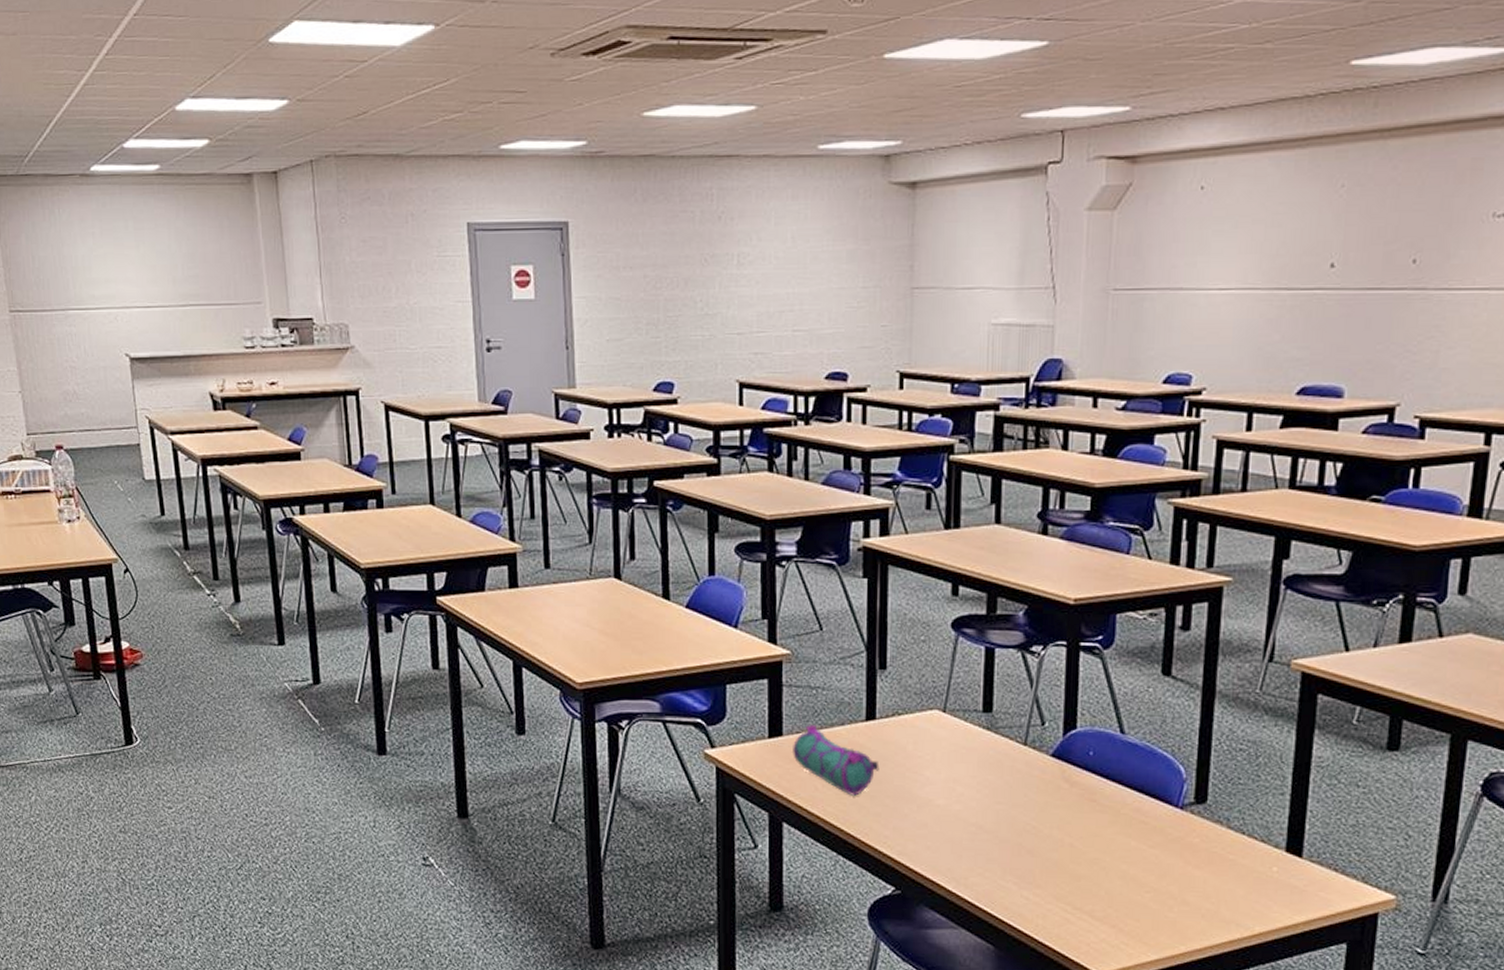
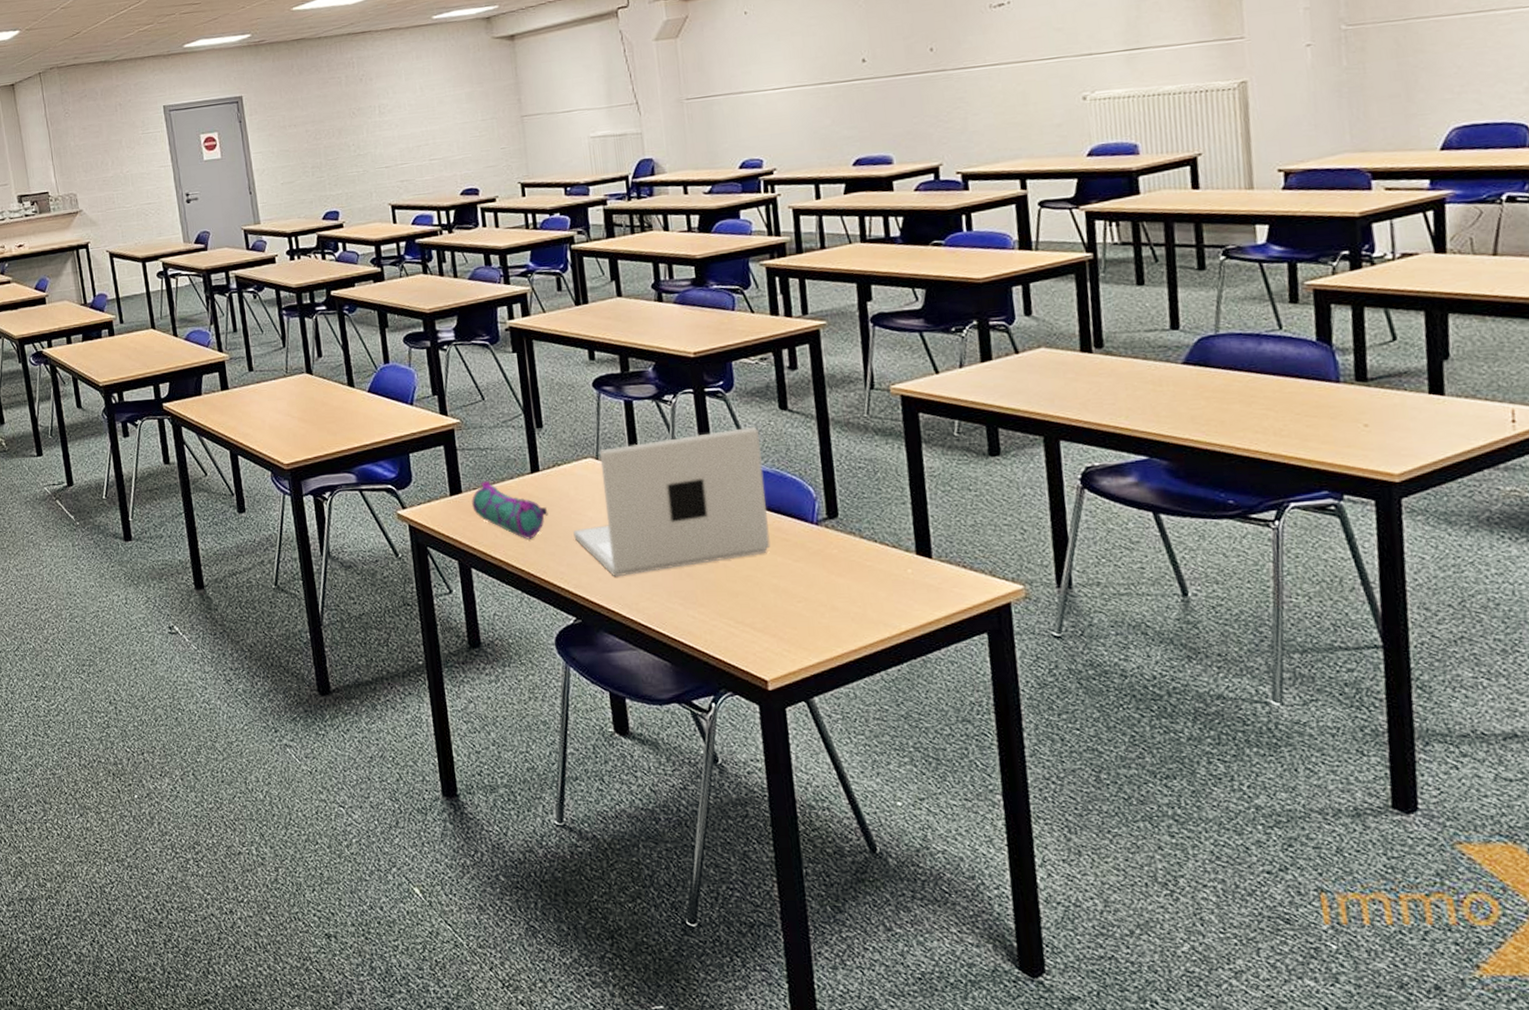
laptop: none [905,692,1134,847] -> present [573,427,771,577]

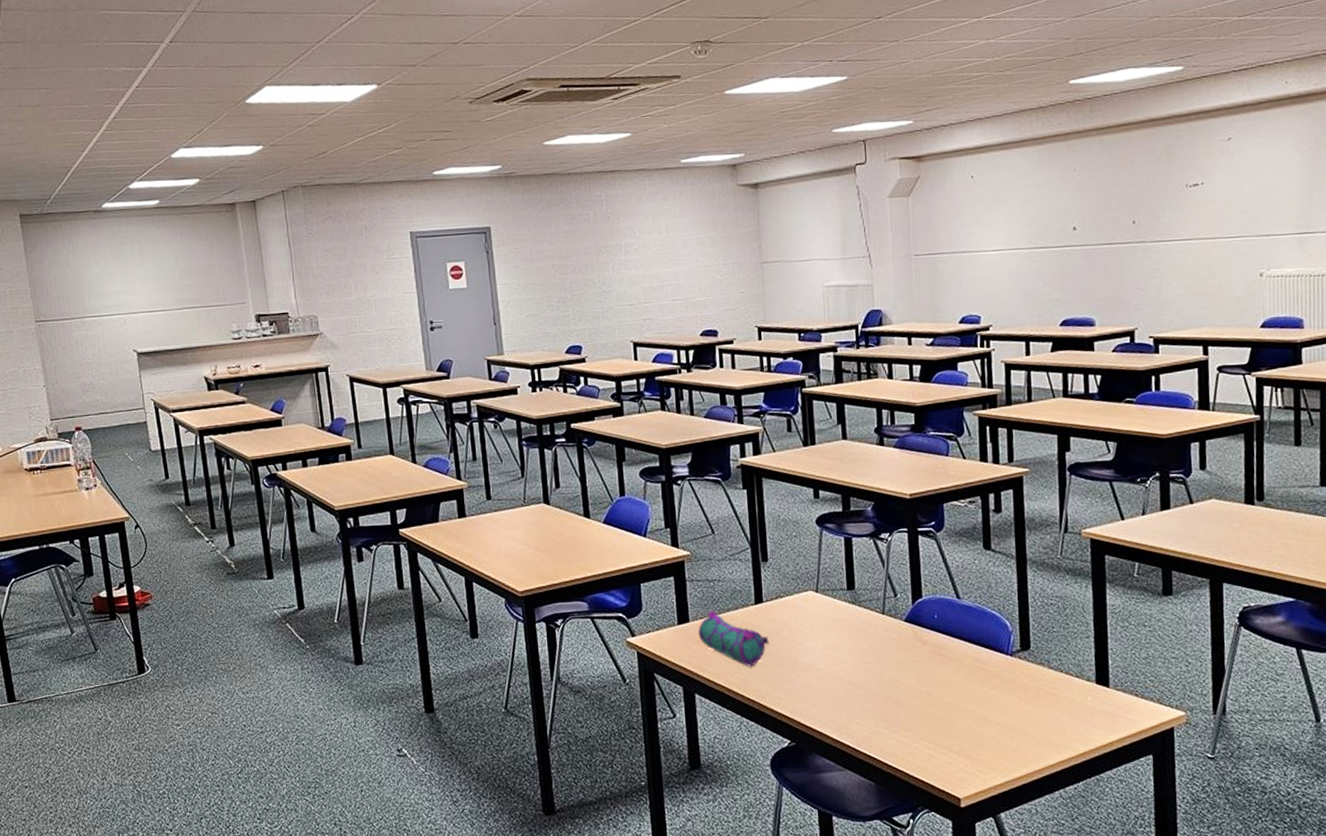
laptop: present [573,427,771,577] -> none [792,565,970,703]

